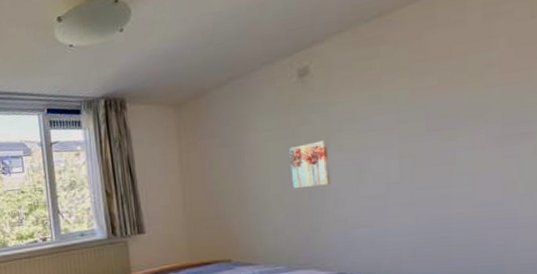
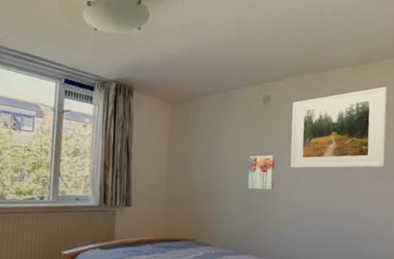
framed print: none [343,8,511,152] -> present [290,86,387,168]

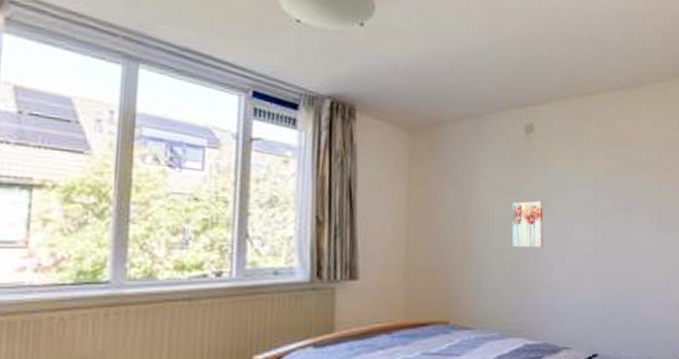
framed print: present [290,86,387,168] -> none [559,115,665,218]

